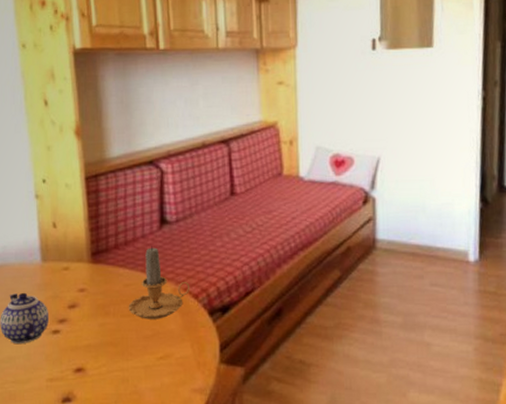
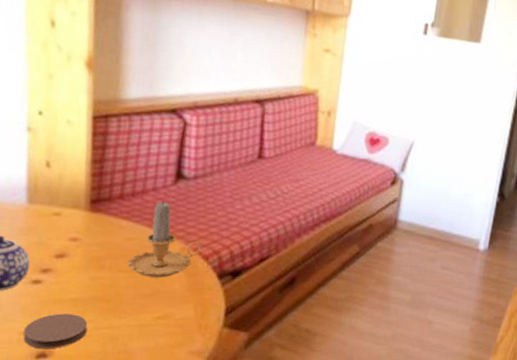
coaster: none [50,359,101,394] -> present [23,313,88,349]

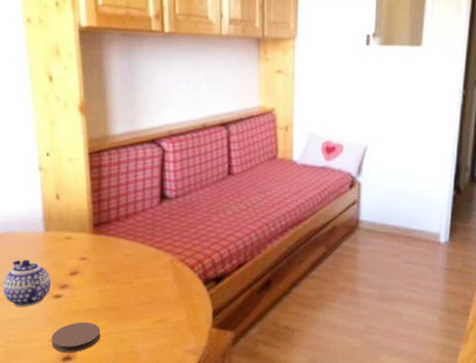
candle: present [127,201,201,278] -> none [127,220,187,287]

